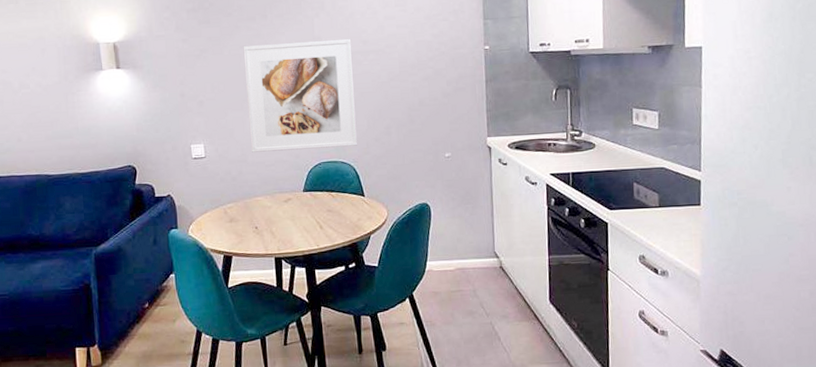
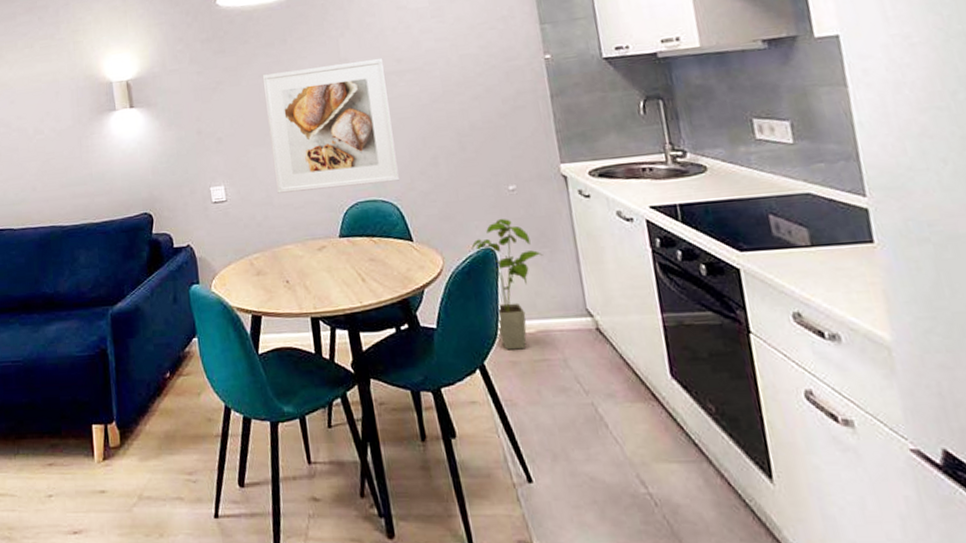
house plant: none [411,180,467,283] -> present [471,219,543,350]

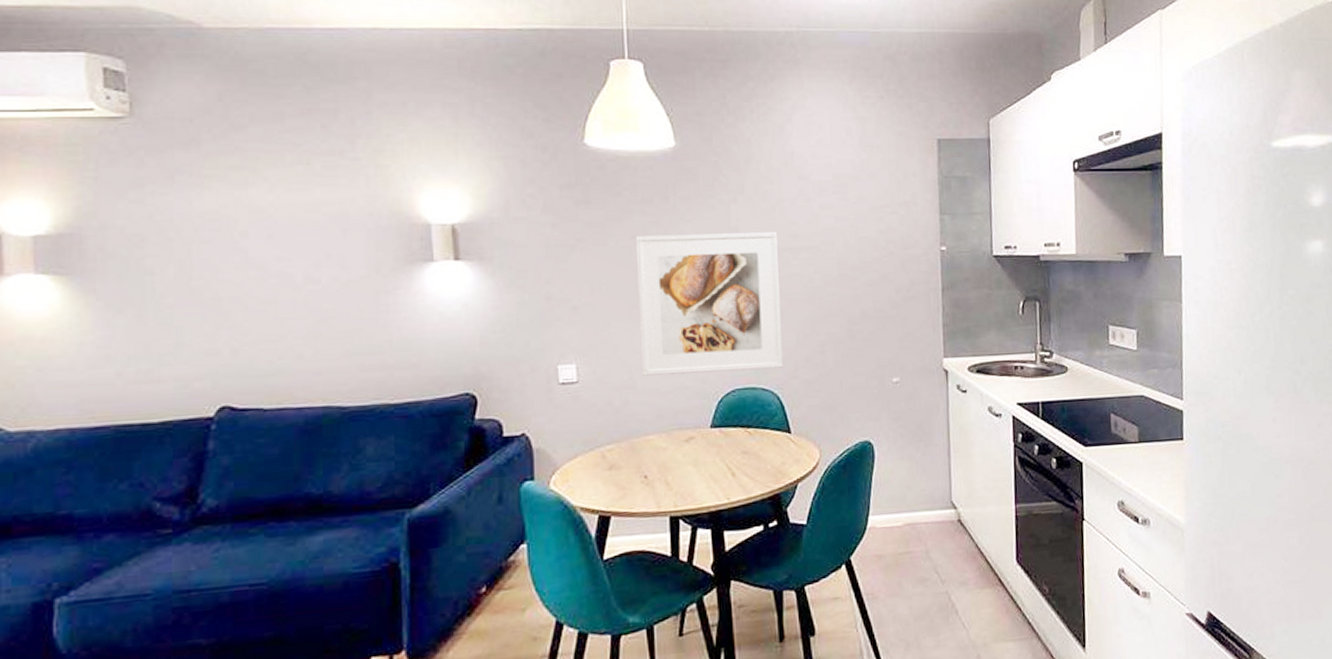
house plant: present [471,219,543,350] -> none [850,411,918,544]

